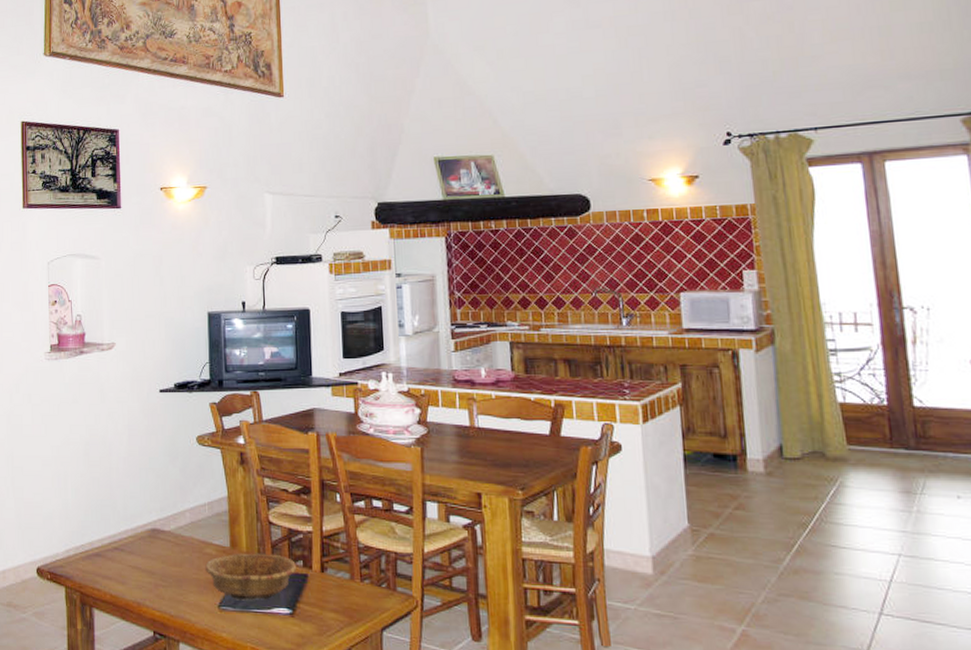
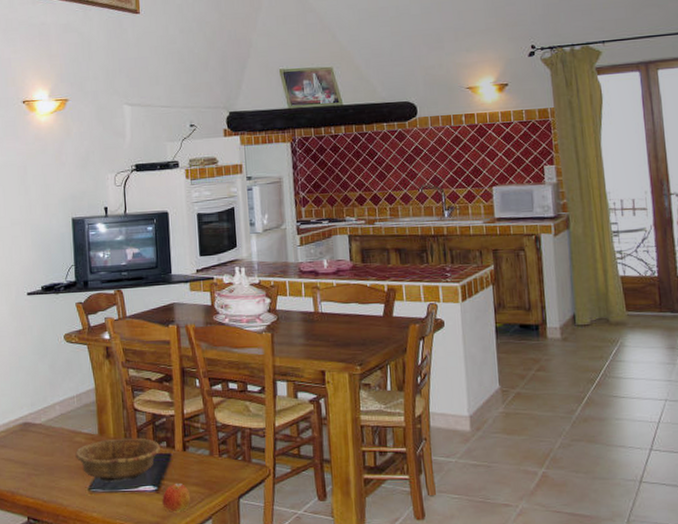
apple: none [297,607,329,641] -> present [162,482,191,513]

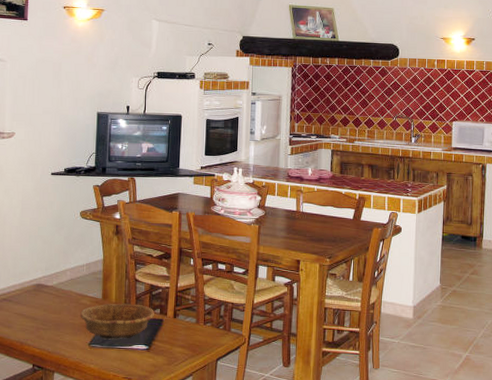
apple: present [162,482,191,513] -> none [151,344,176,369]

